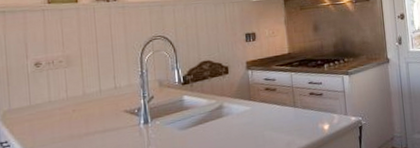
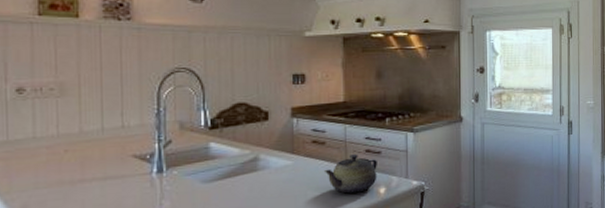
teapot: none [276,97,321,132] -> present [323,154,377,194]

